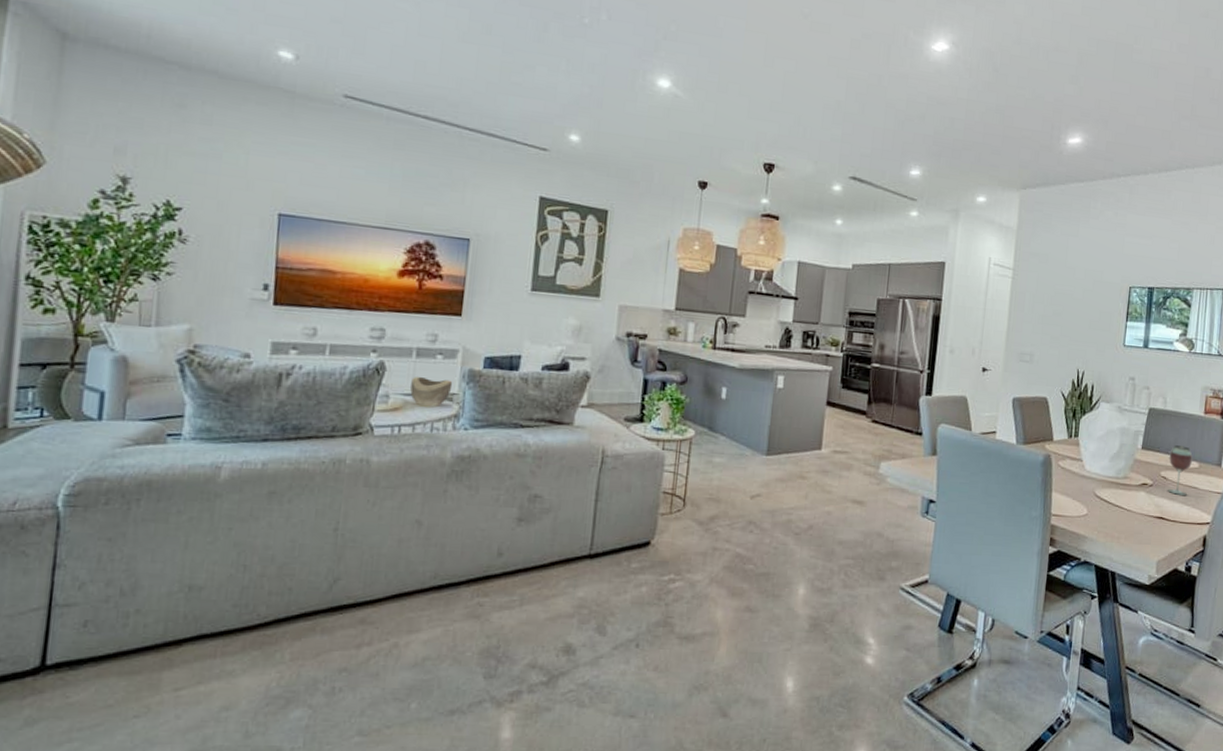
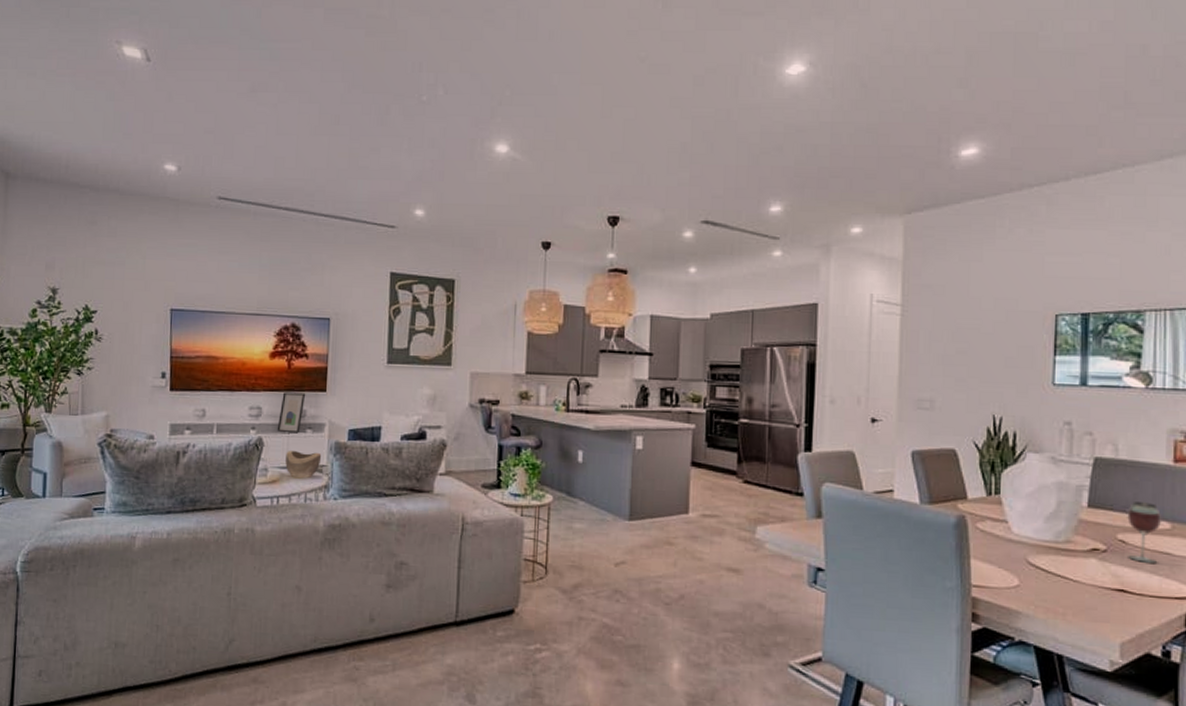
picture frame: none [402,314,438,359] -> present [277,392,306,434]

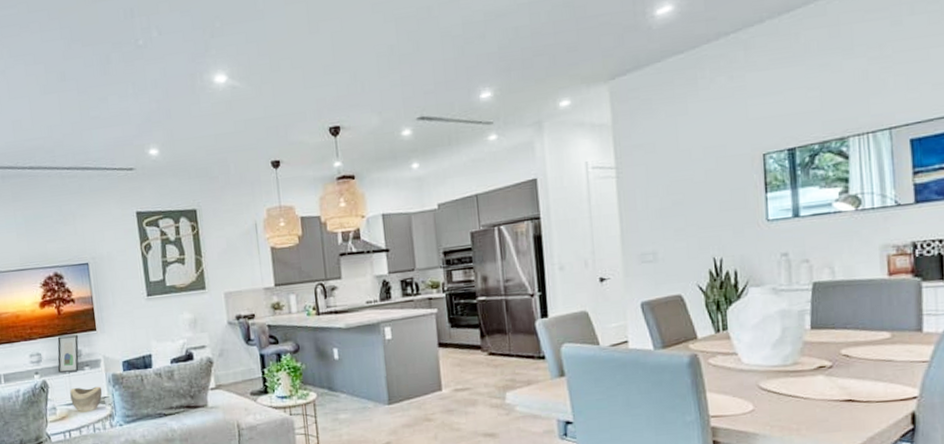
wineglass: present [1127,502,1161,563] -> none [849,316,881,372]

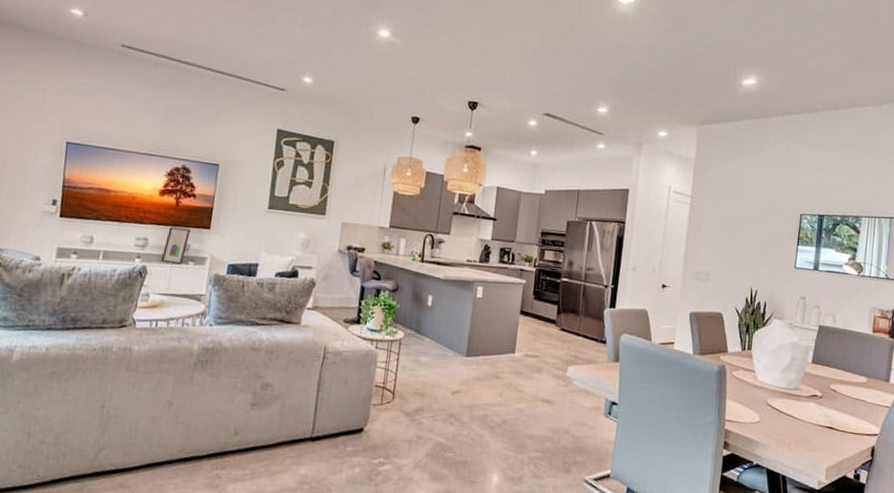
decorative bowl: present [70,386,103,412] -> none [166,279,202,306]

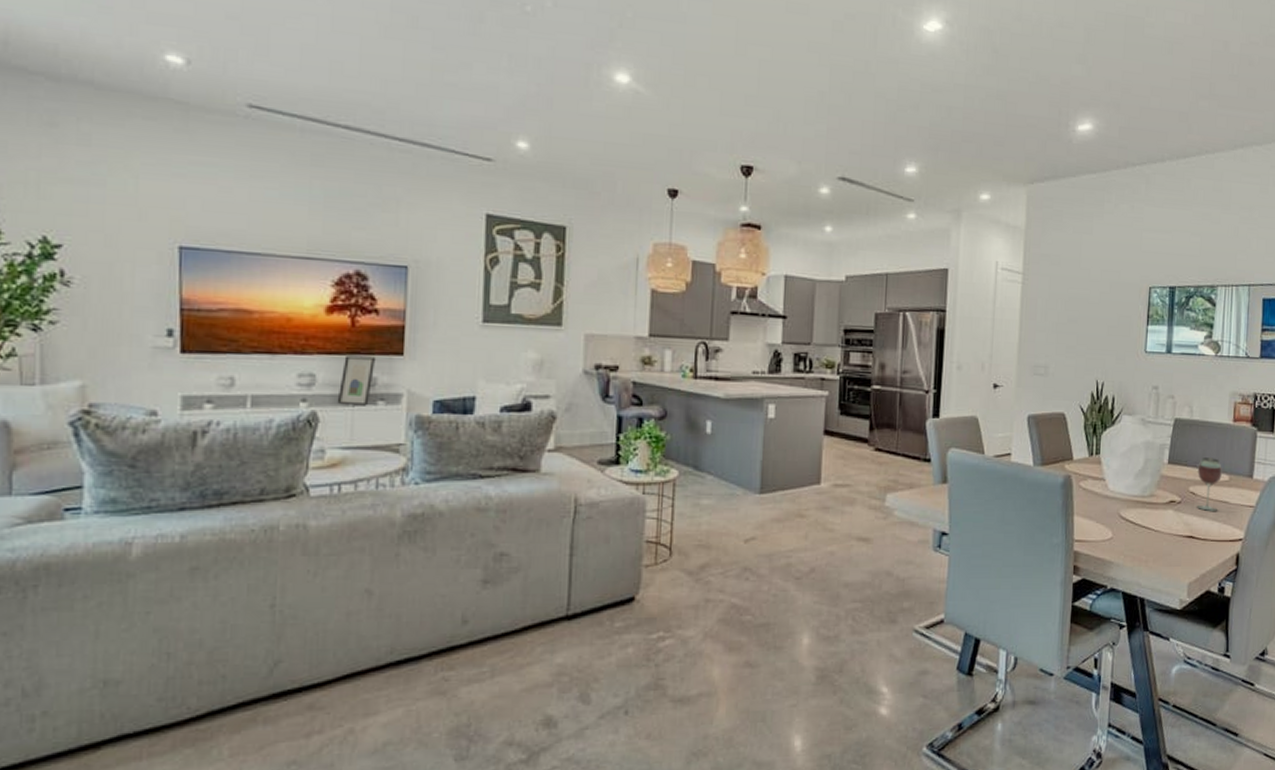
wineglass: none [836,360,861,408] -> present [1196,457,1222,511]

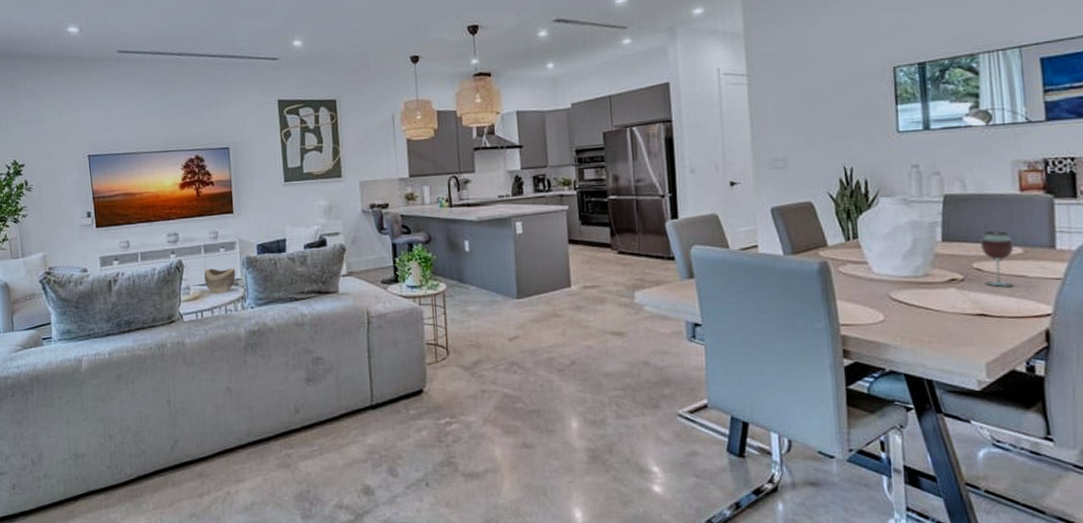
picture frame: present [337,356,377,406] -> none [193,217,216,254]
decorative bowl: none [349,427,398,461] -> present [204,268,236,293]

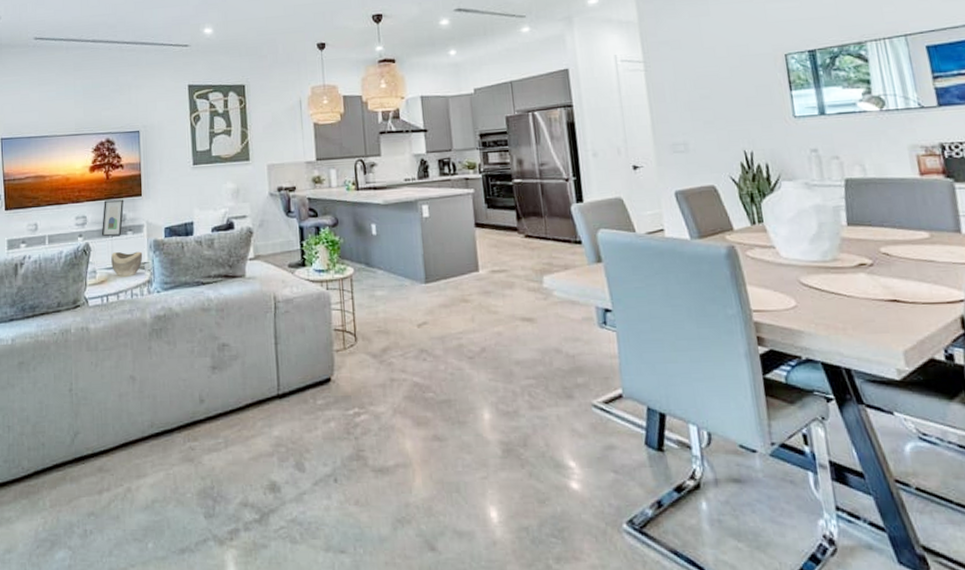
picture frame: none [193,217,216,254] -> present [101,199,124,237]
wineglass: present [980,231,1013,287] -> none [885,215,923,272]

